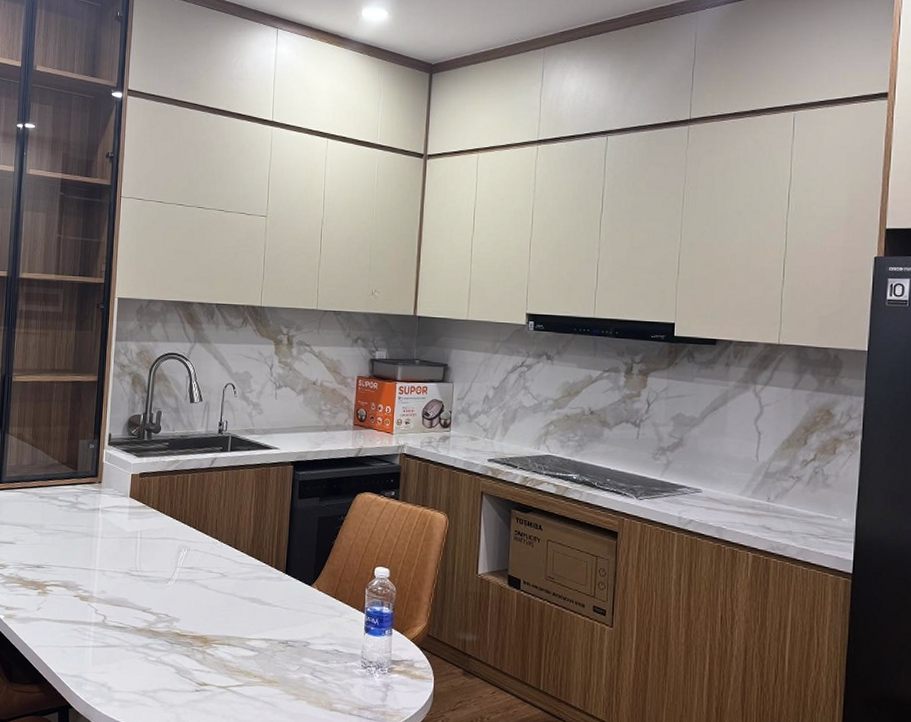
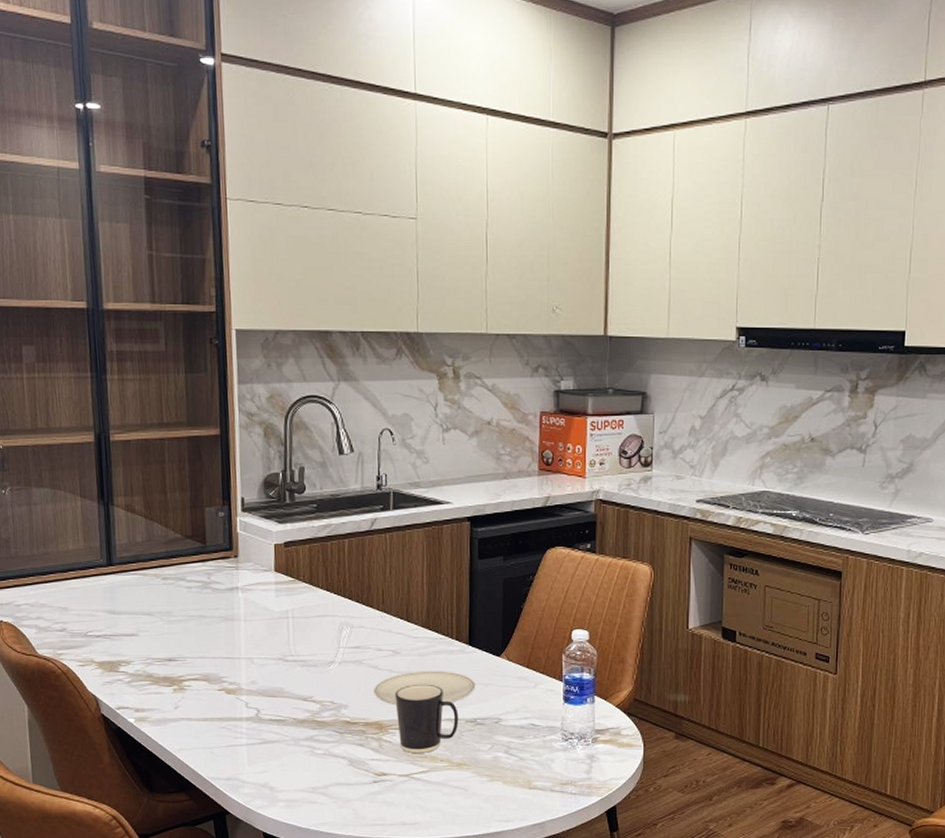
plate: none [202,593,289,625] -> present [374,671,475,705]
mug: none [219,605,273,668] -> present [395,684,459,753]

